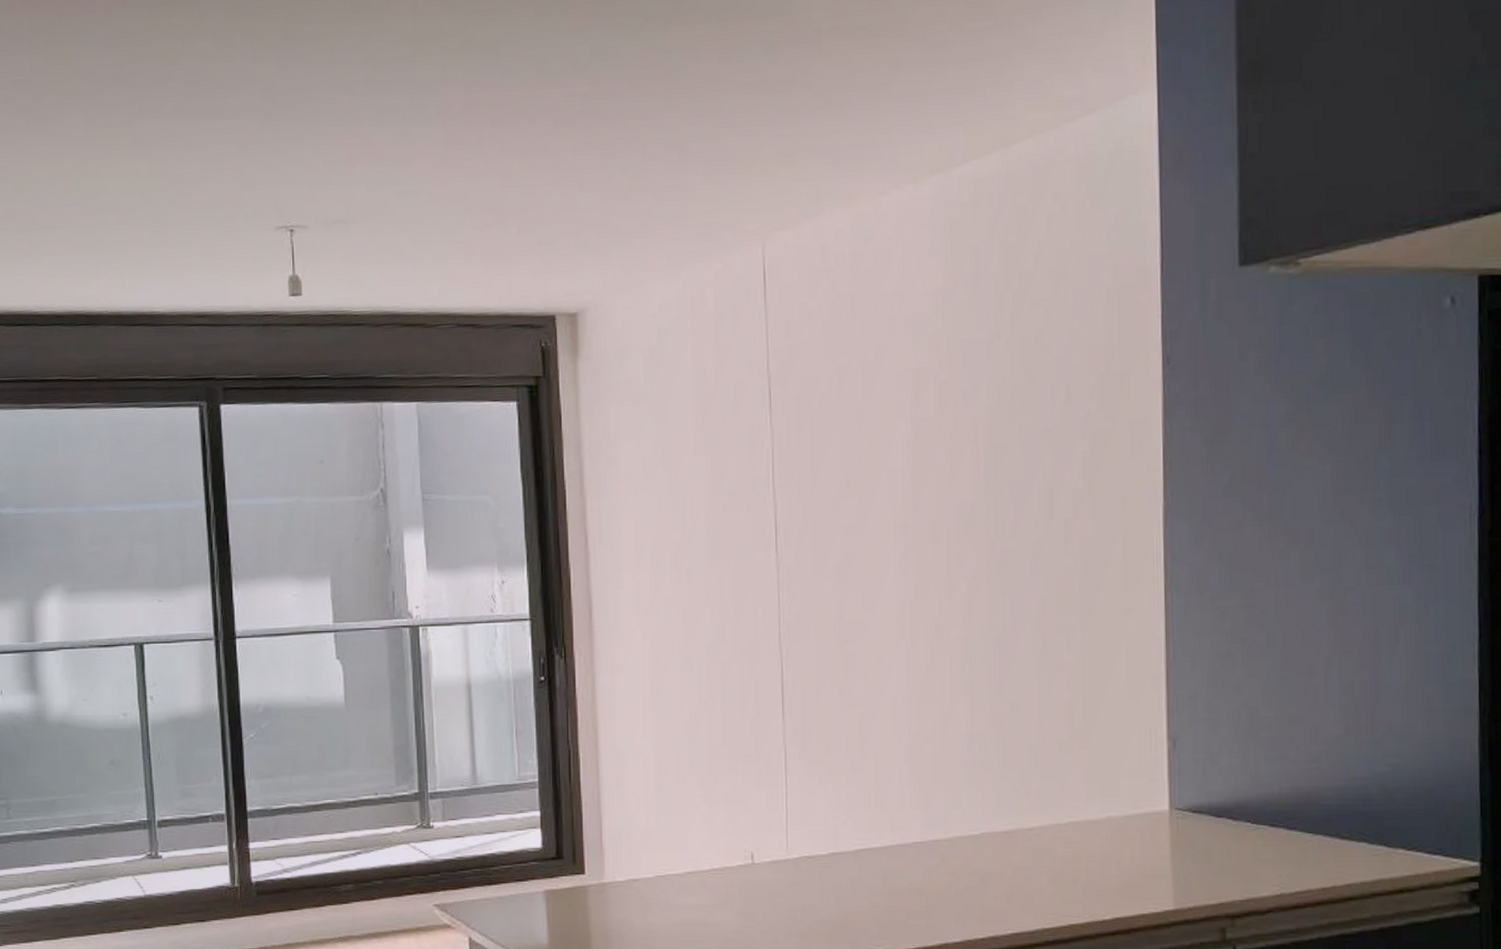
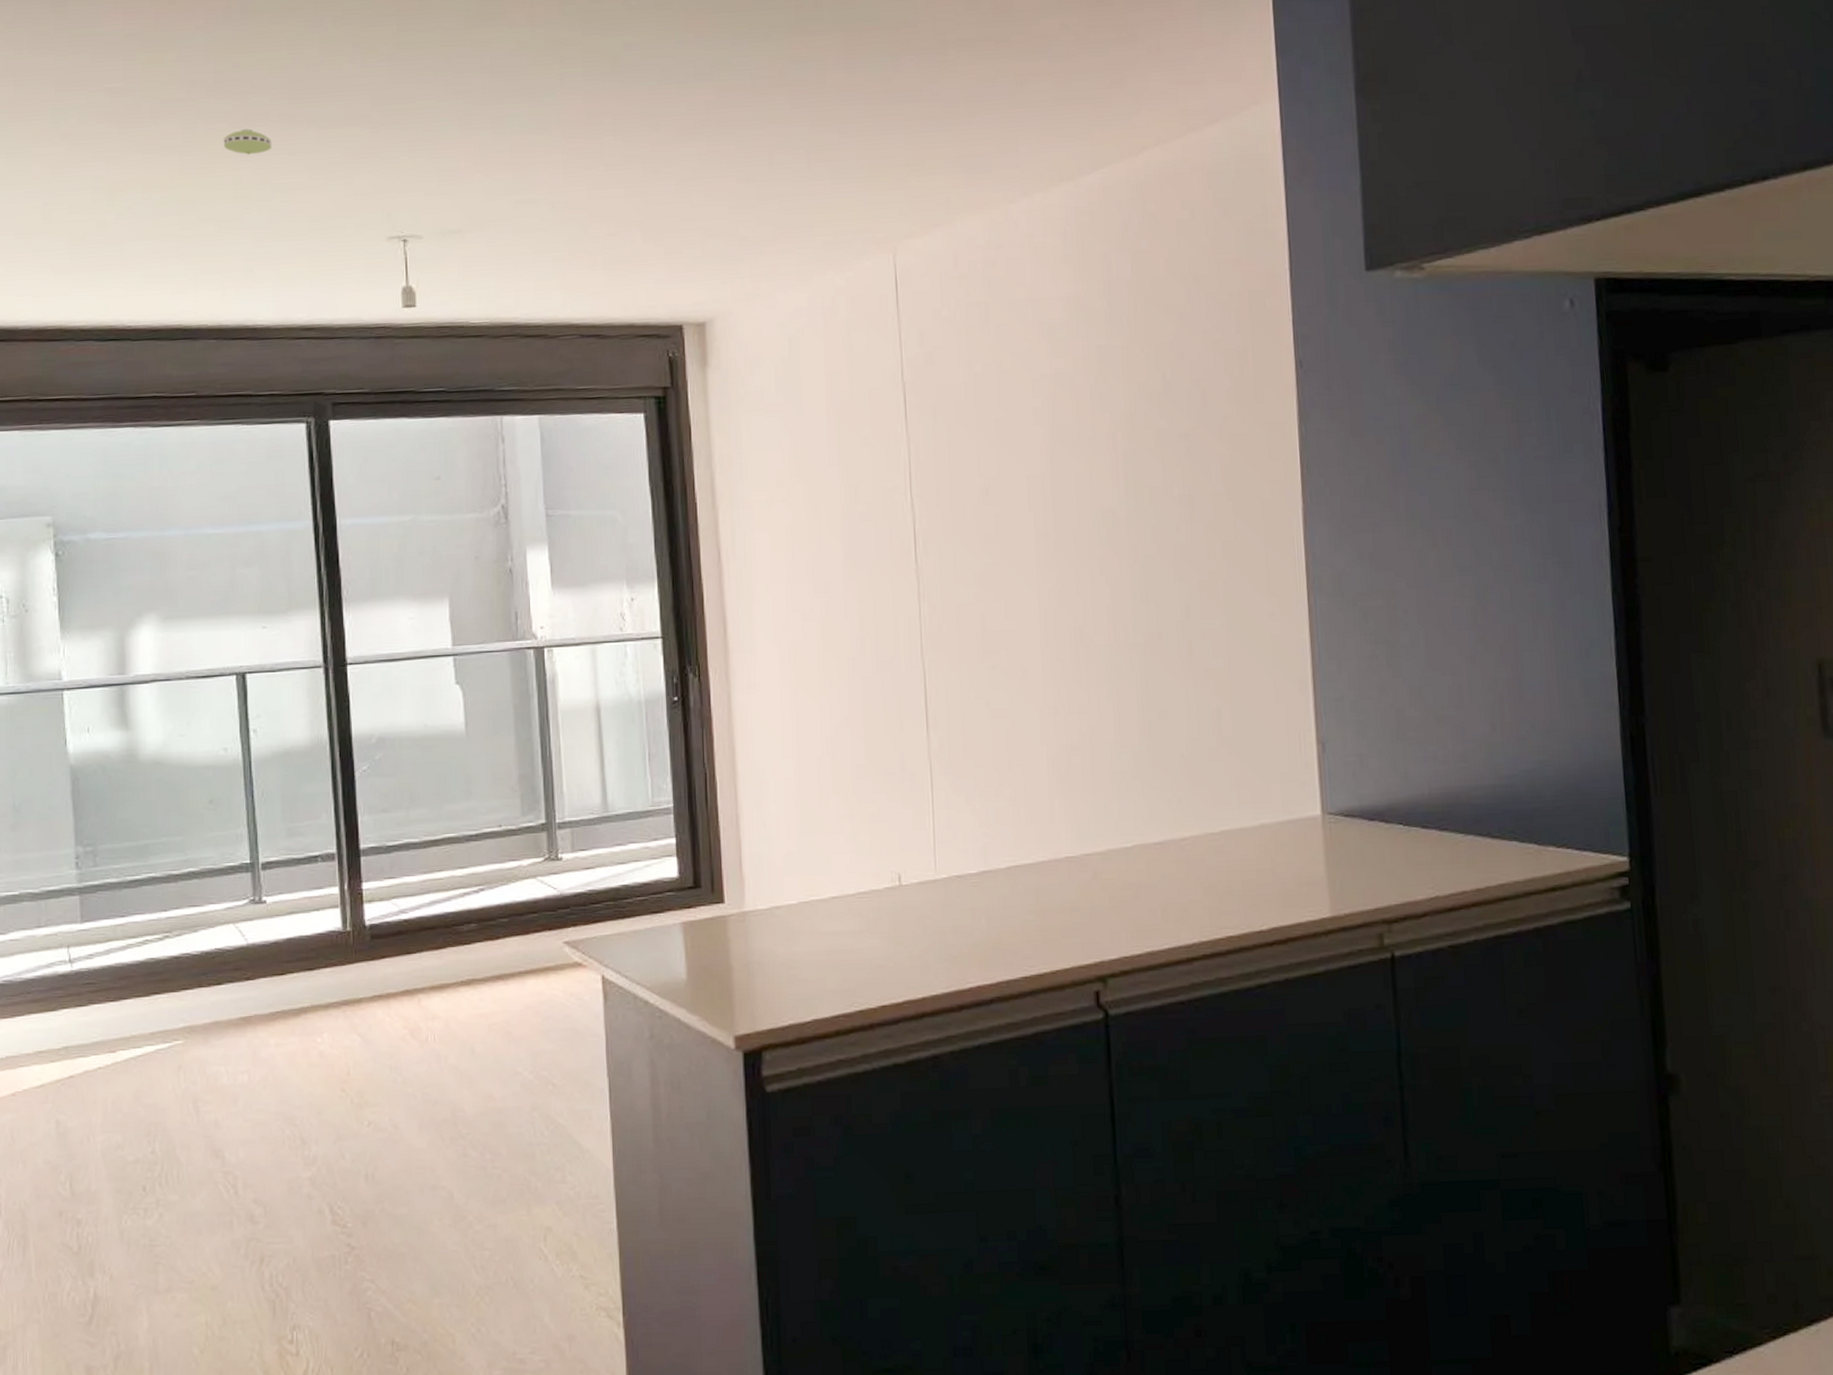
smoke detector: none [122,120,168,146] -> present [223,129,272,155]

